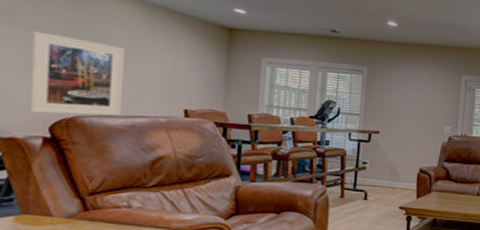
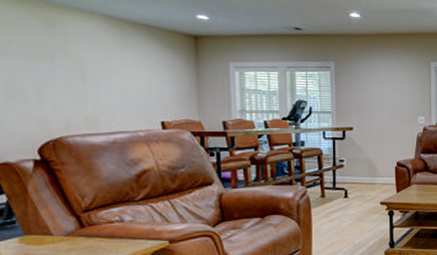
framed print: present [30,31,126,116] -> none [10,56,103,138]

